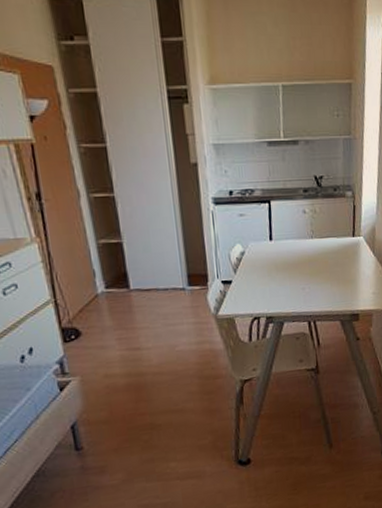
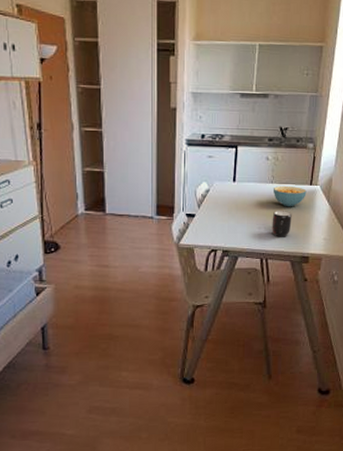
cereal bowl: none [314,239,350,263] -> present [274,185,307,207]
mug: none [316,267,338,296] -> present [272,211,292,237]

